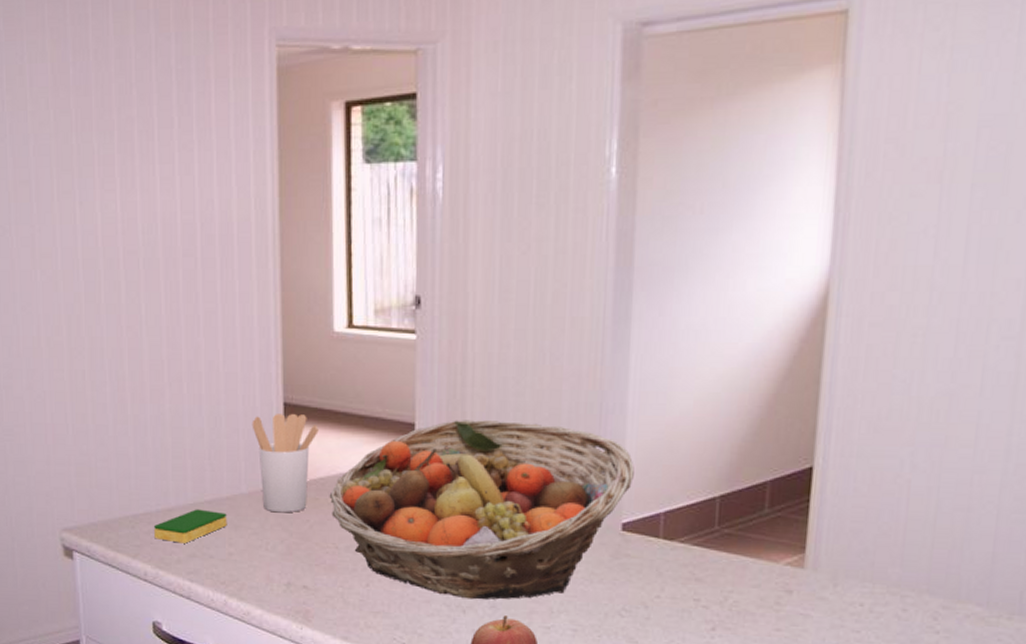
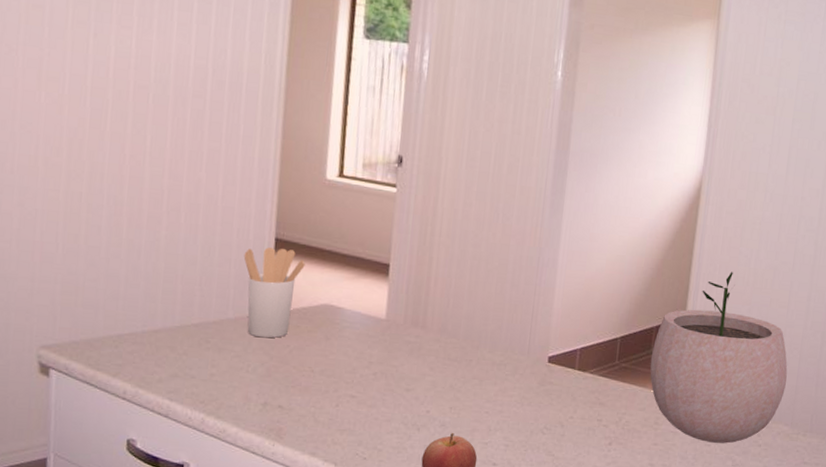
dish sponge: present [154,509,227,544] -> none [137,331,213,364]
fruit basket: present [329,420,634,600] -> none [309,263,561,419]
plant pot: none [764,403,978,630] -> present [650,272,788,444]

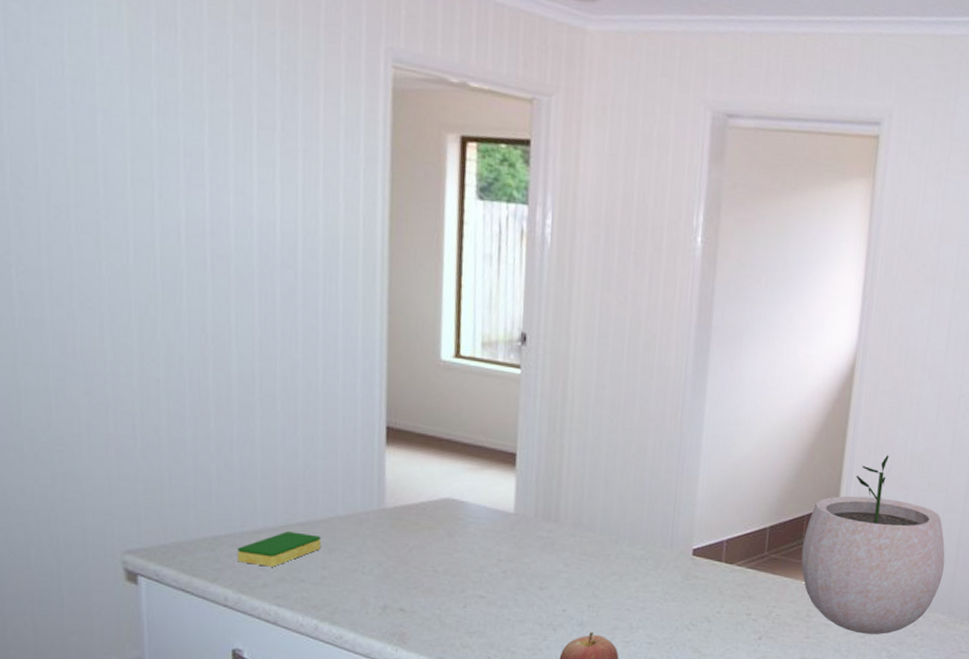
dish sponge: none [137,331,213,364] -> present [238,531,322,567]
utensil holder: present [243,247,305,338] -> none [351,437,422,537]

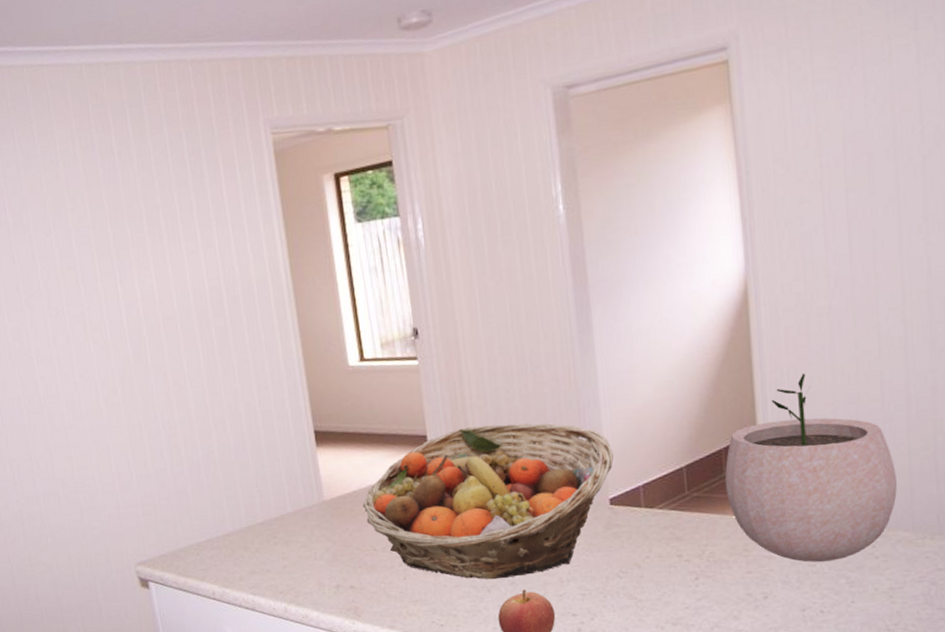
dish sponge: present [238,531,322,567] -> none [216,531,279,563]
fruit basket: none [430,452,705,618] -> present [362,423,614,580]

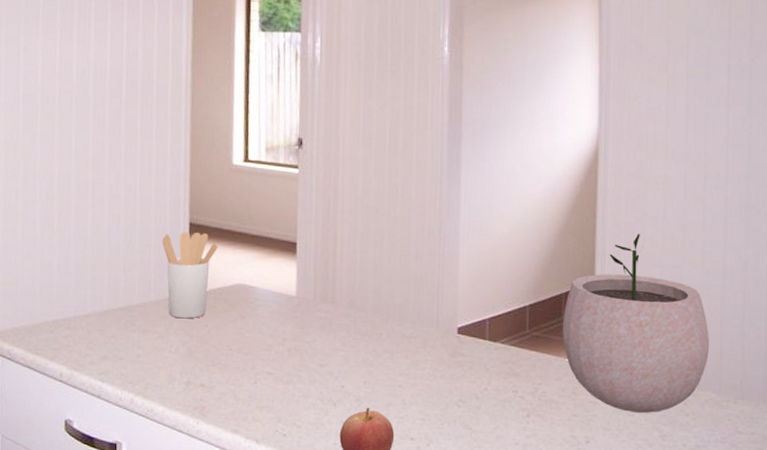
utensil holder: none [289,439,347,526] -> present [162,232,218,319]
fruit basket: present [362,423,614,580] -> none [225,240,466,394]

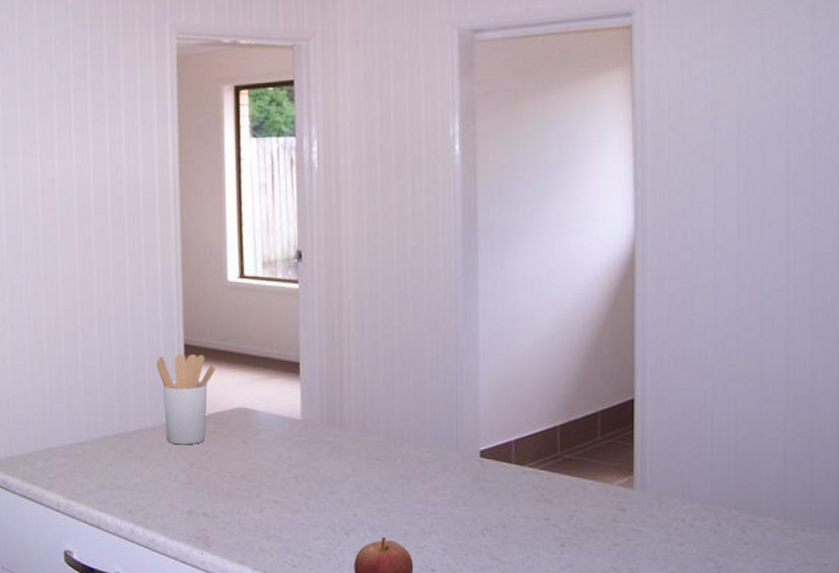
plant pot: present [562,234,709,413] -> none [598,344,770,542]

